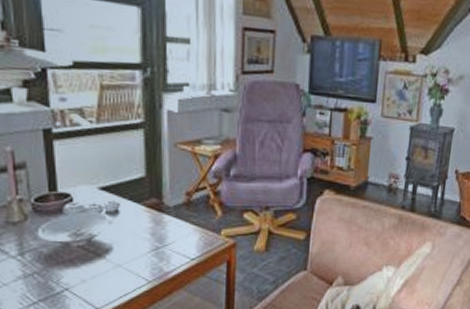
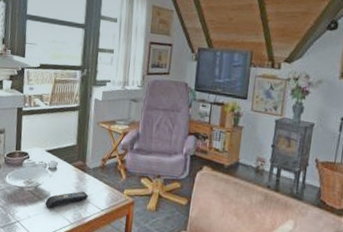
remote control: none [106,238,172,267] -> present [45,191,89,209]

